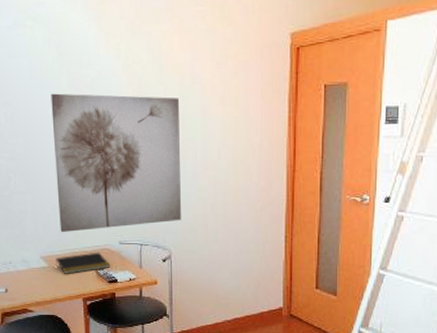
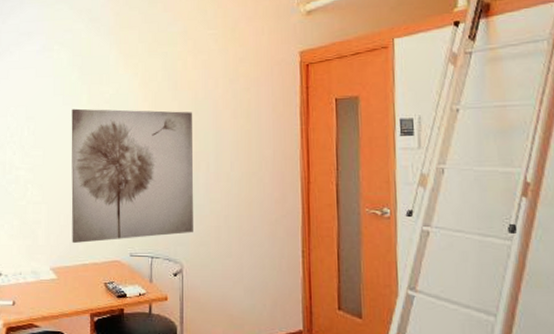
notepad: present [55,252,110,274] -> none [65,264,119,287]

